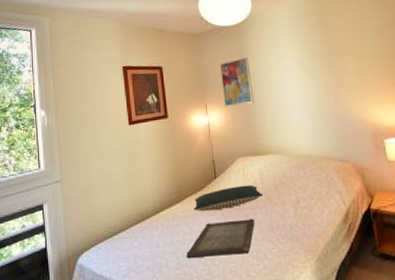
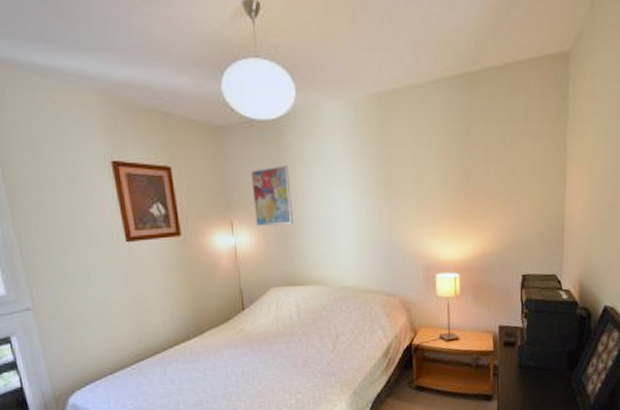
serving tray: present [186,219,255,258] -> none [207,353,288,394]
pillow: present [194,185,264,212] -> none [216,318,300,346]

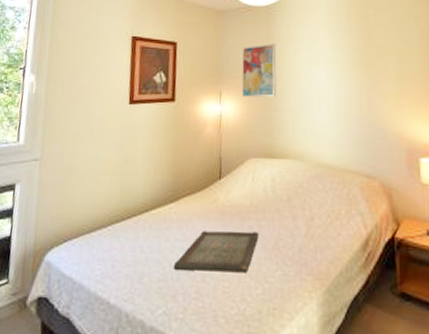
serving tray: none [207,353,288,394] -> present [173,230,259,273]

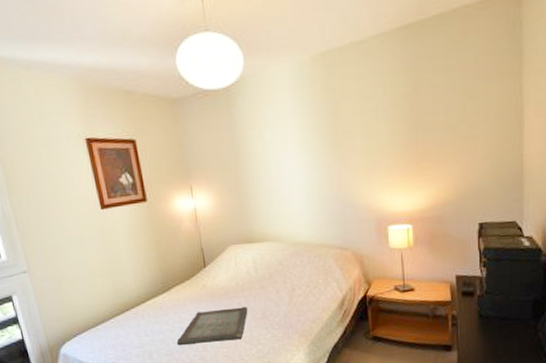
wall art: present [241,43,277,98] -> none [205,130,247,190]

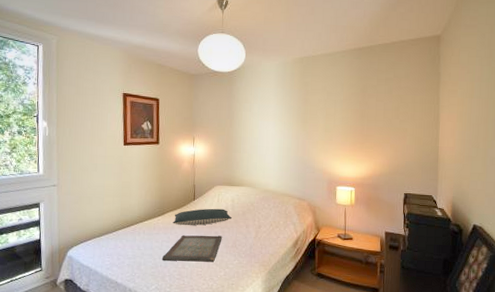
pillow: none [182,273,257,301] -> present [173,208,233,226]

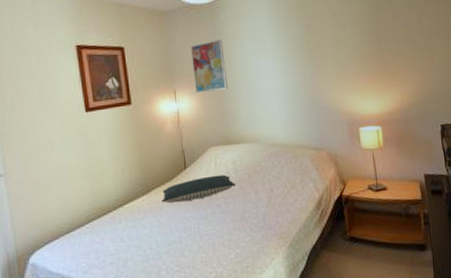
serving tray: present [161,235,222,262] -> none [153,208,227,251]
wall art: none [209,102,236,143] -> present [190,39,228,94]

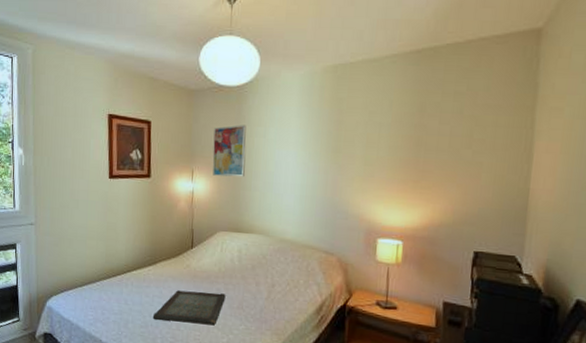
serving tray: none [153,208,227,251] -> present [152,290,226,325]
pillow: present [161,174,237,204] -> none [166,259,239,280]

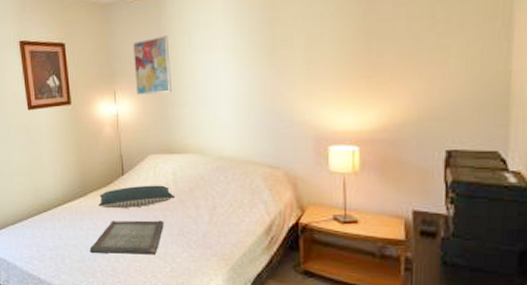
pillow: none [166,259,239,280] -> present [98,185,176,209]

